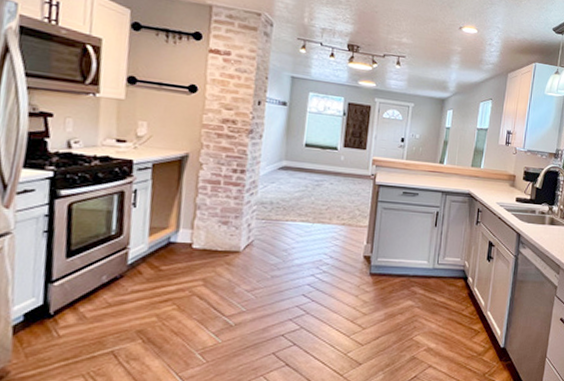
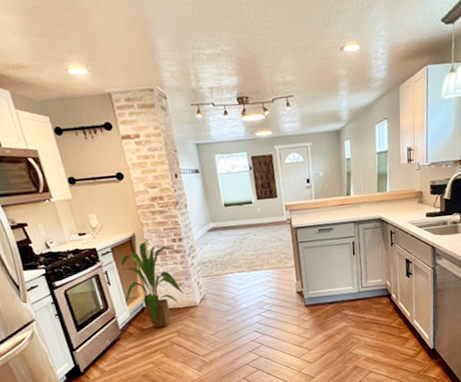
house plant: none [146,164,236,272] -> present [121,241,184,329]

